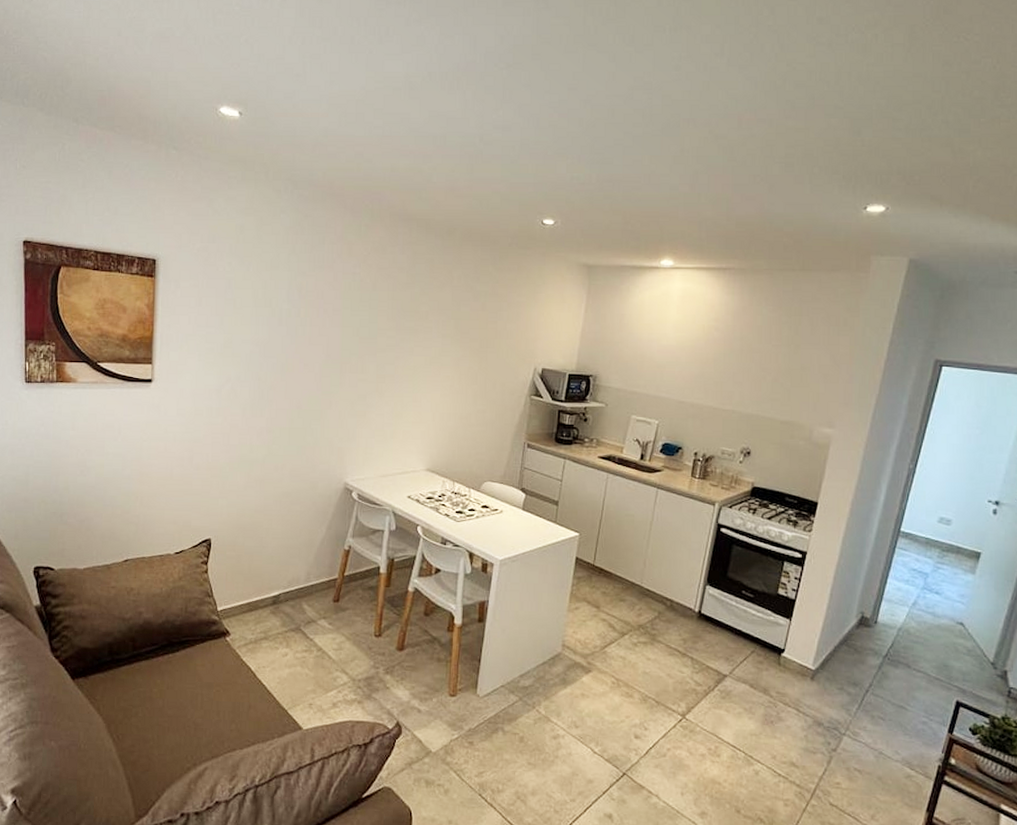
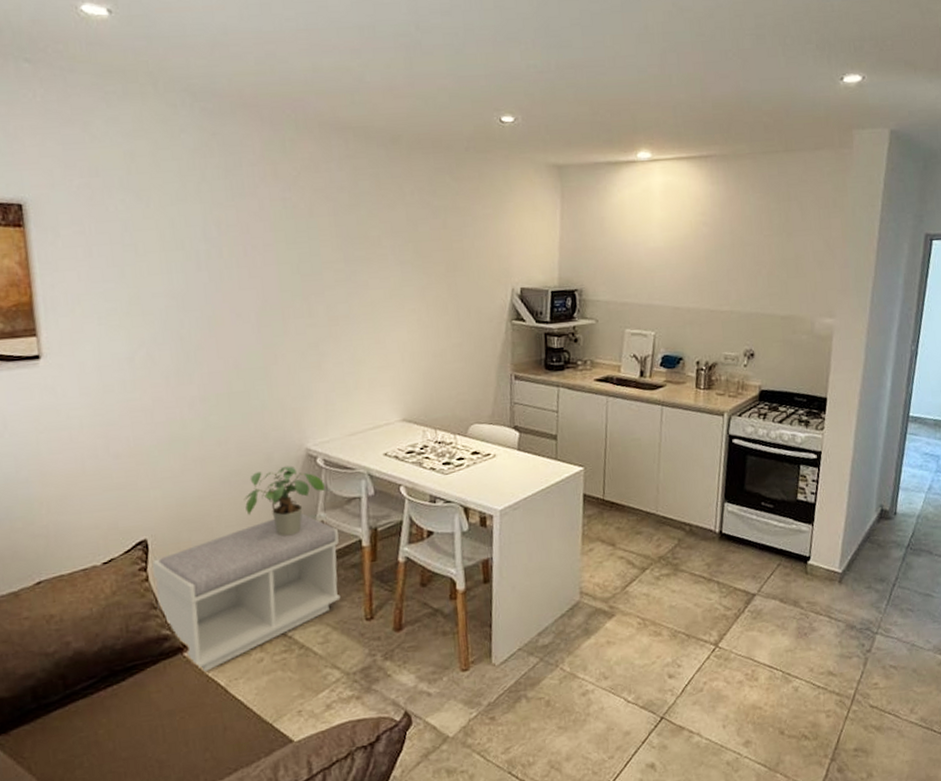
bench: none [211,537,363,656] -> present [152,513,341,672]
potted plant: none [289,495,356,554] -> present [243,466,325,536]

